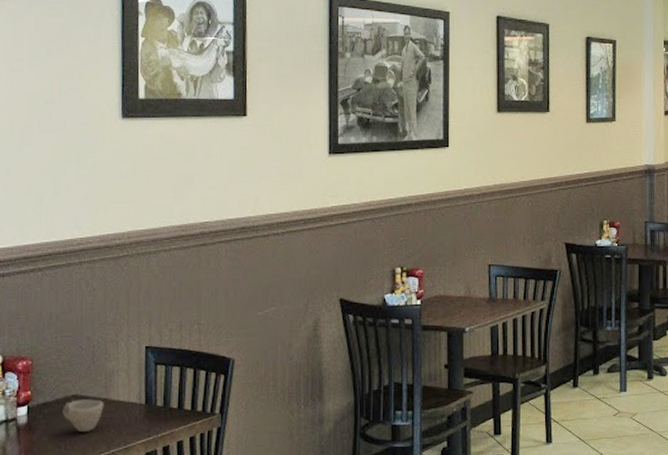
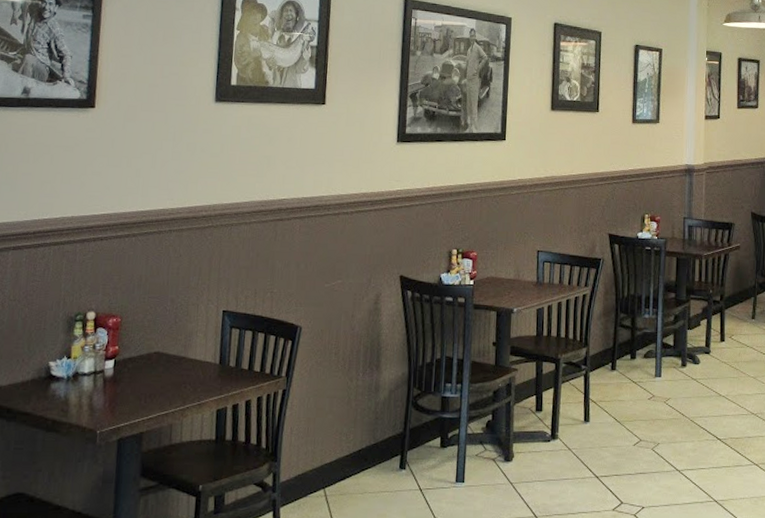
cup: present [62,399,104,433] -> none [145,356,183,388]

